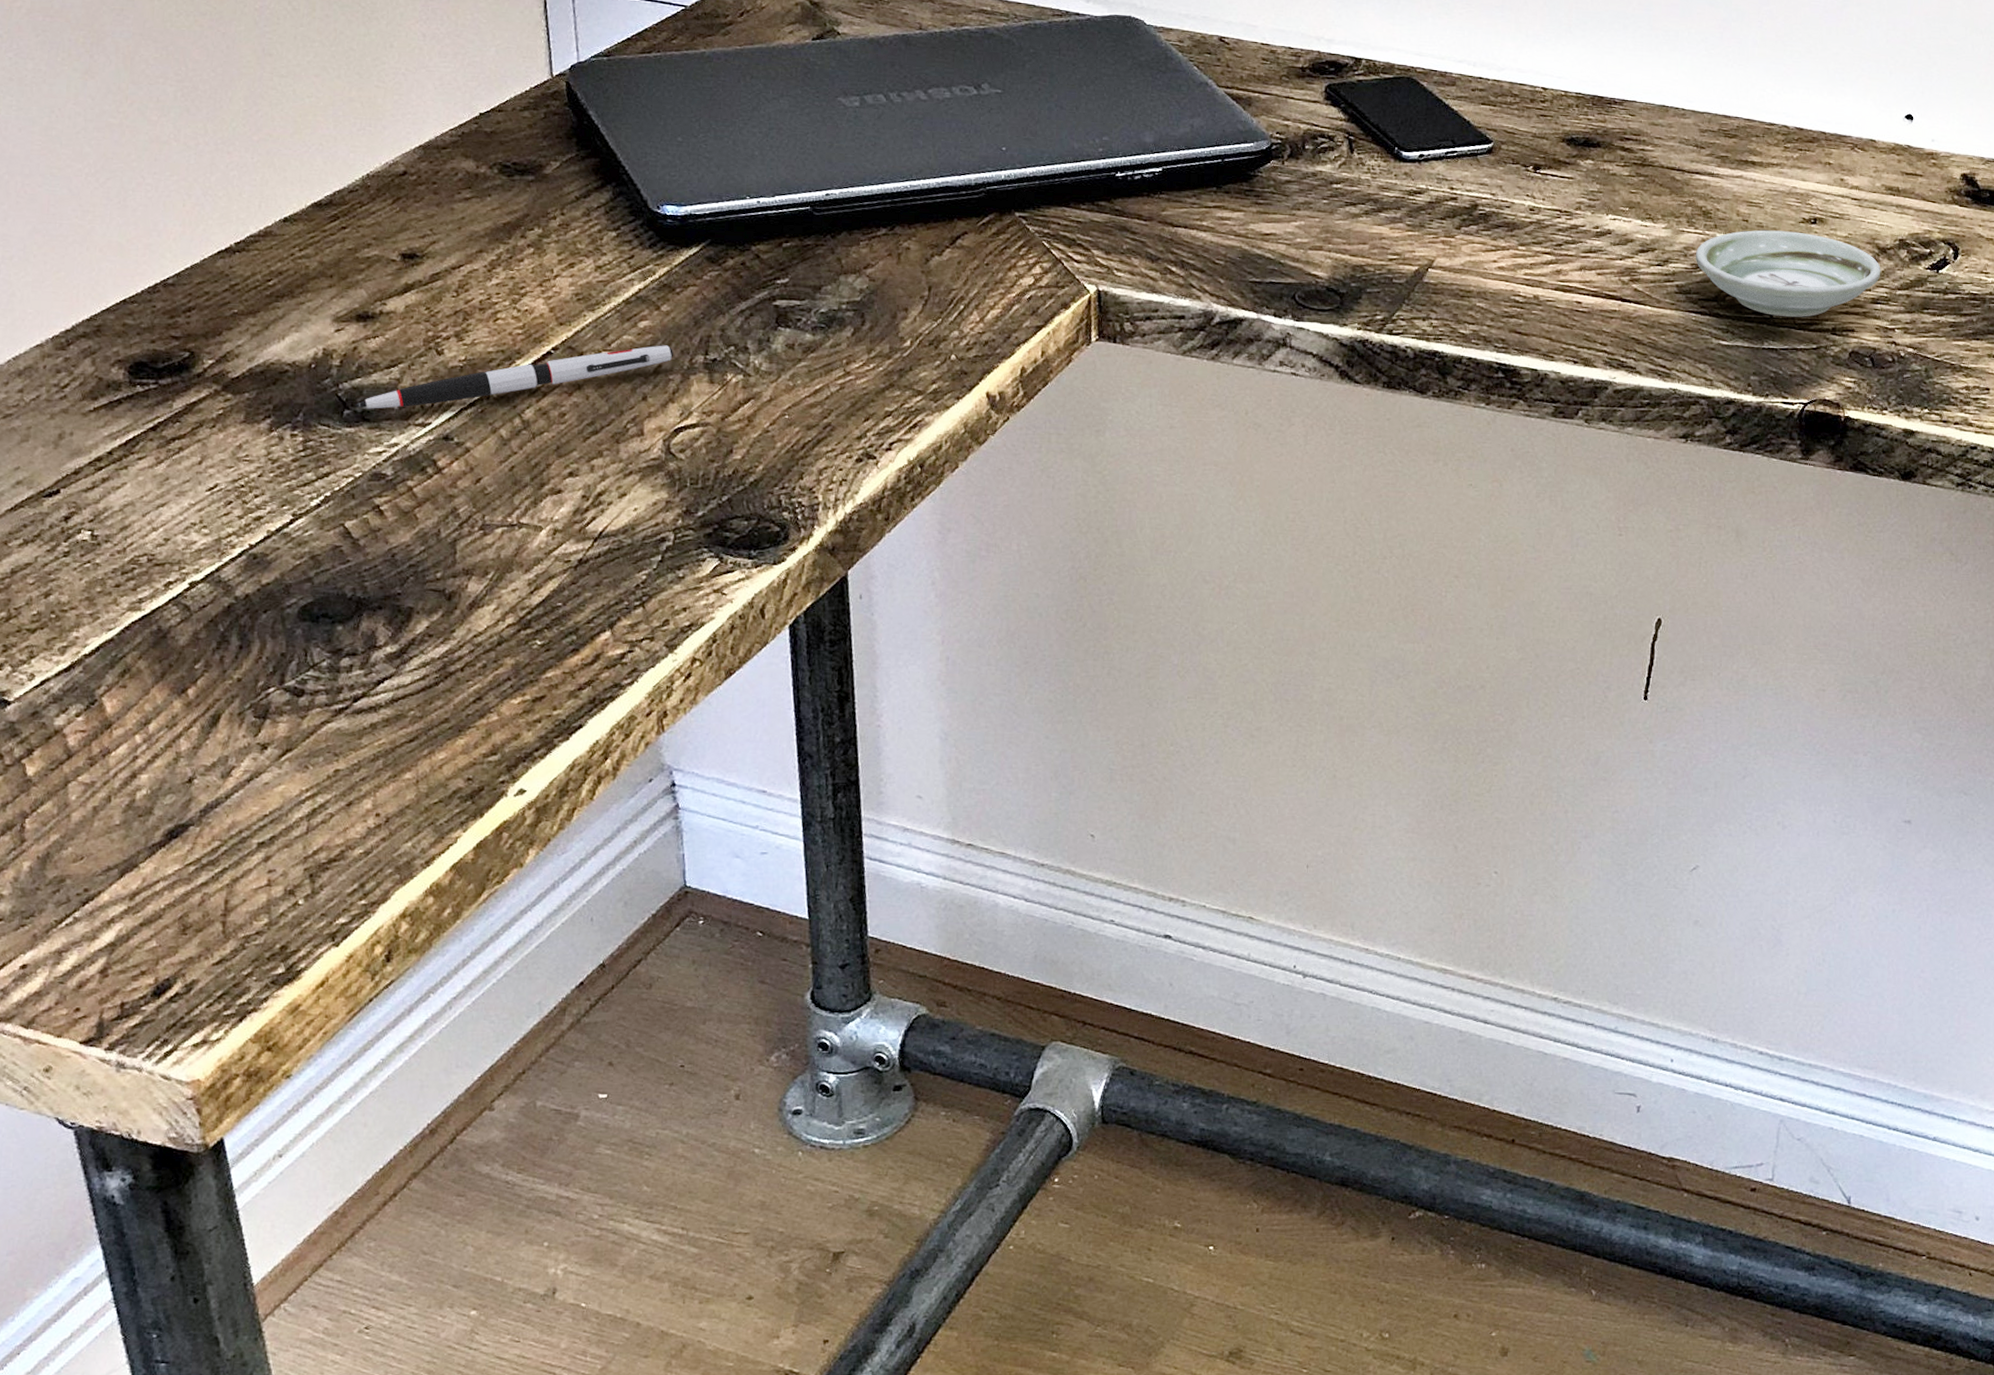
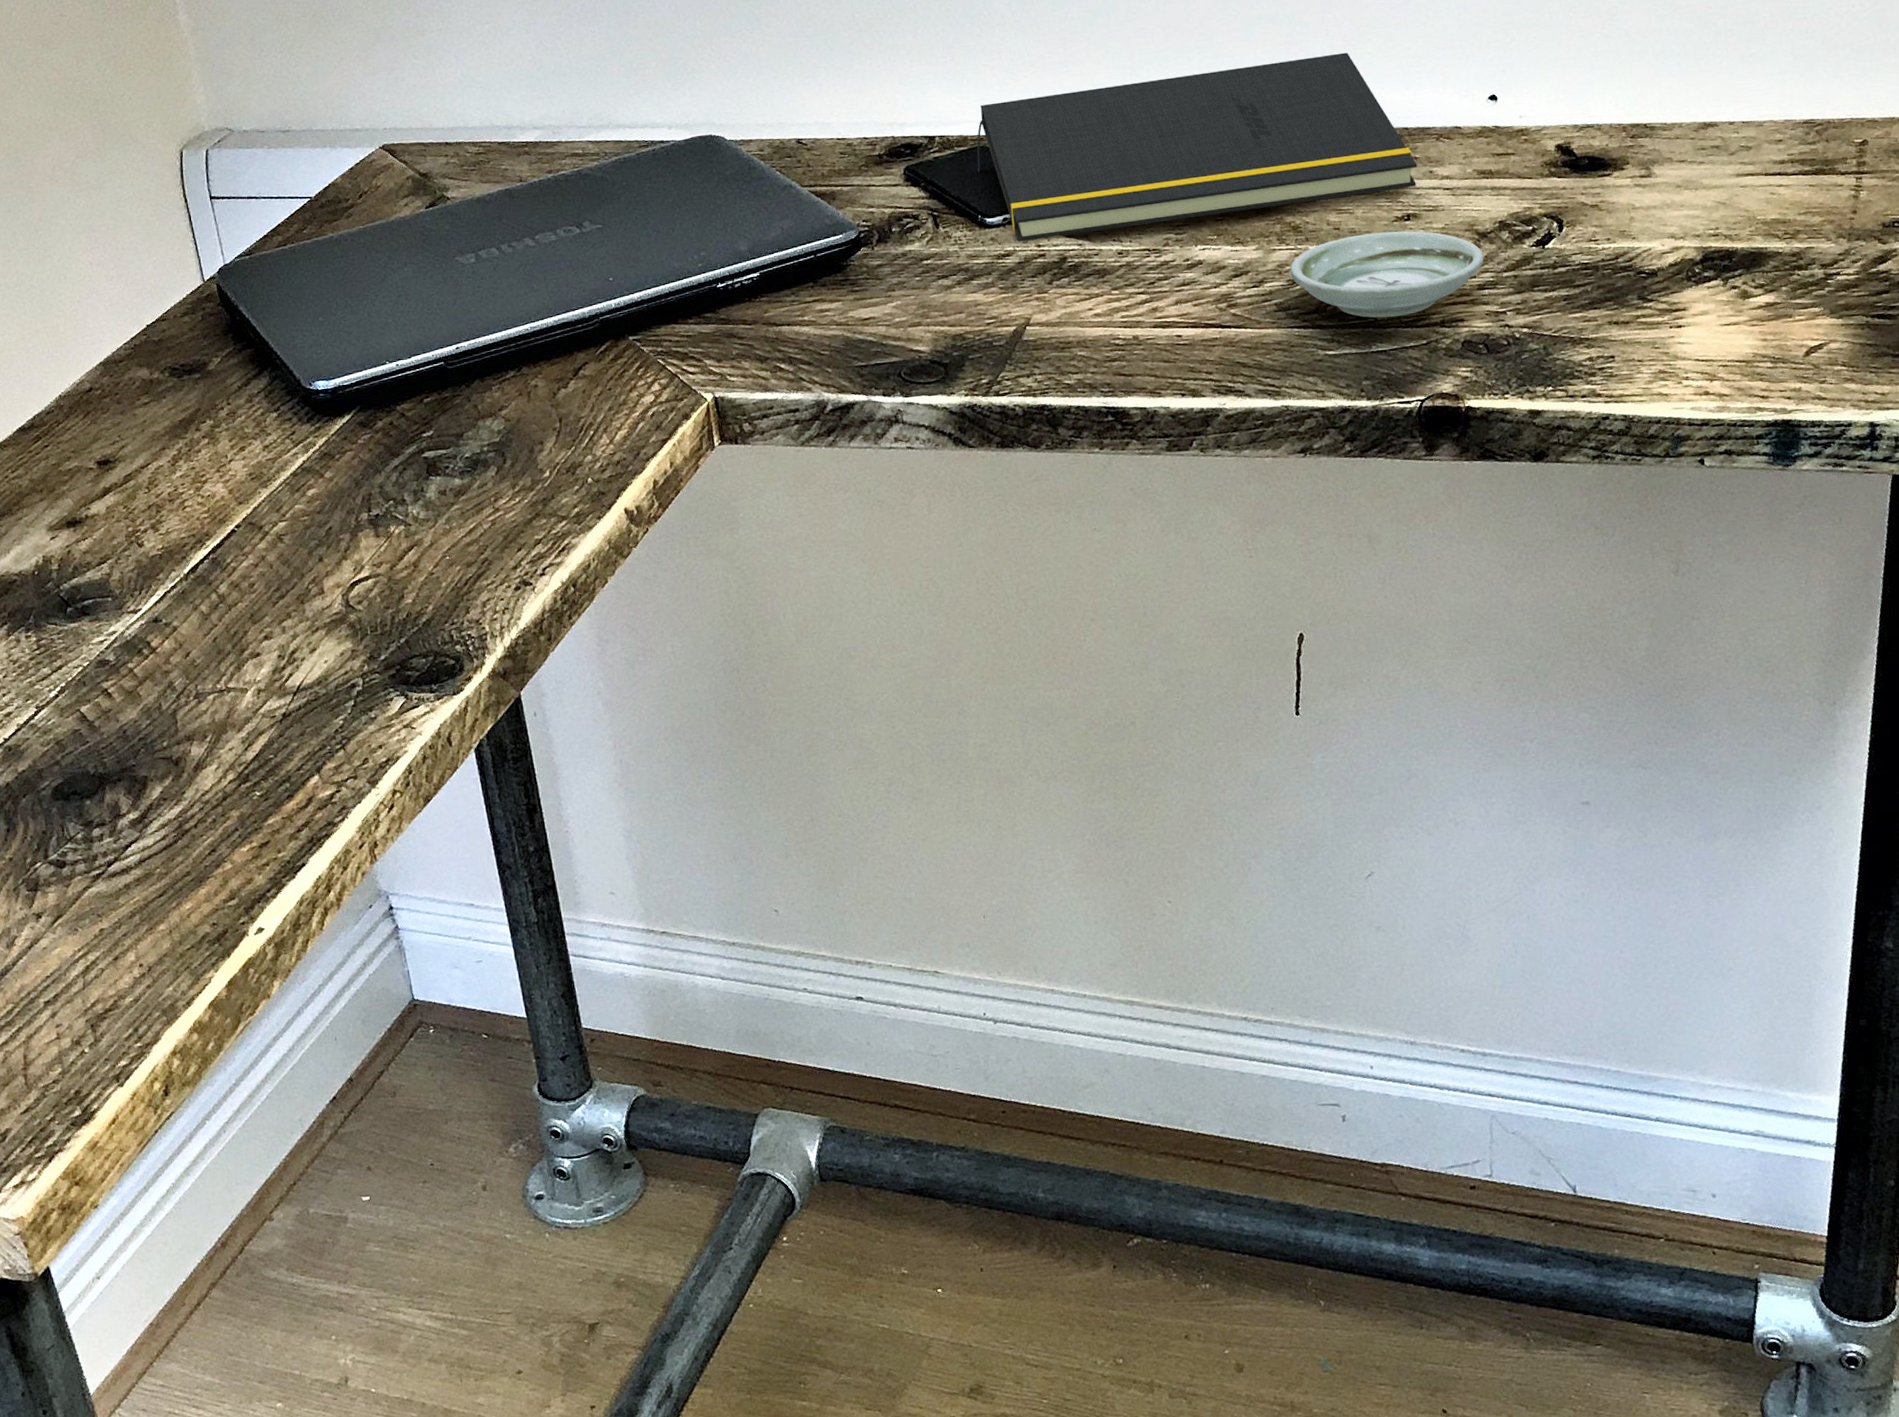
pen: present [355,345,674,409] -> none [75,508,342,604]
notepad: none [1400,35,1830,192] -> present [977,52,1418,242]

